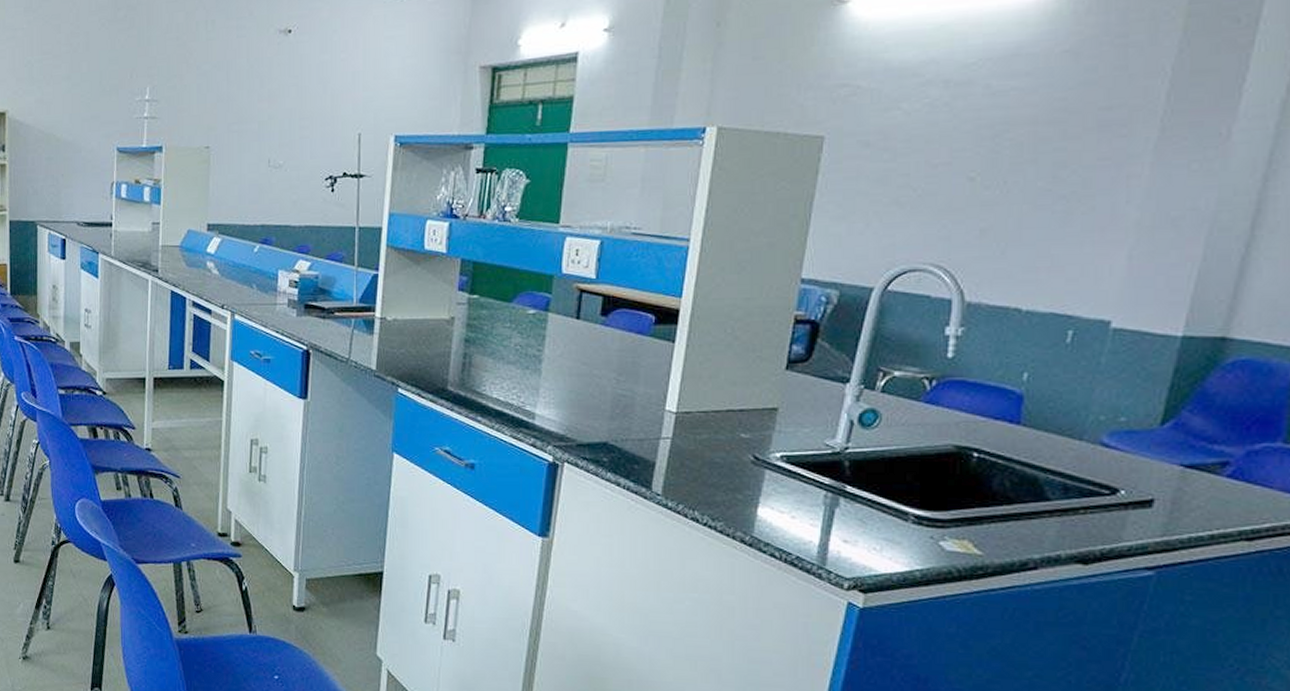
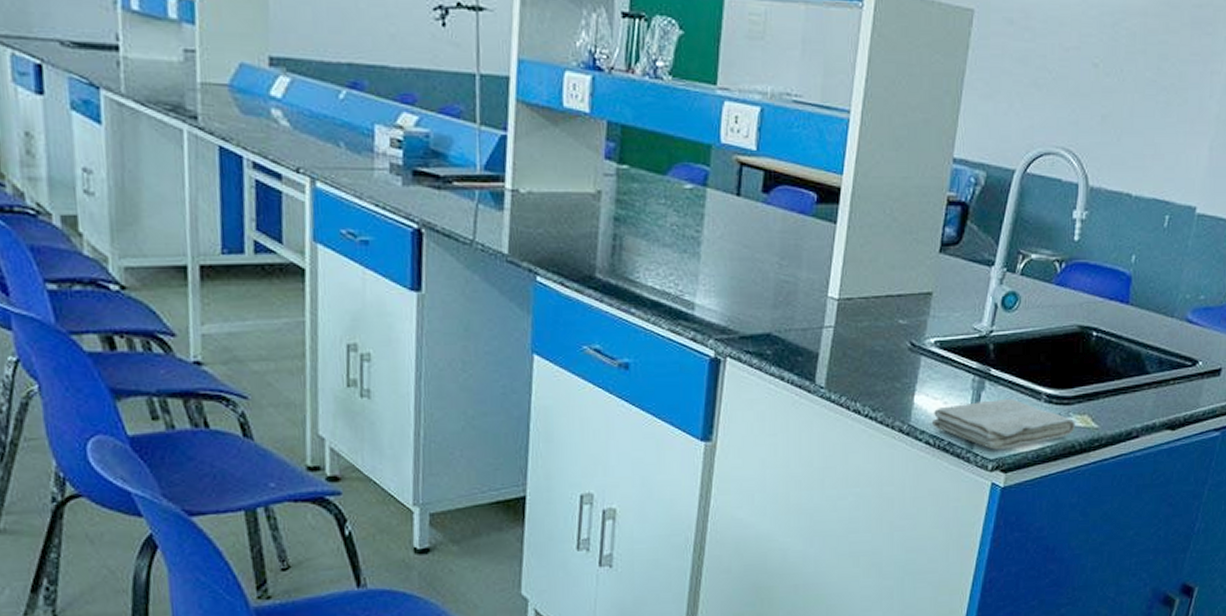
washcloth: none [777,516,953,569] -> present [931,398,1076,450]

